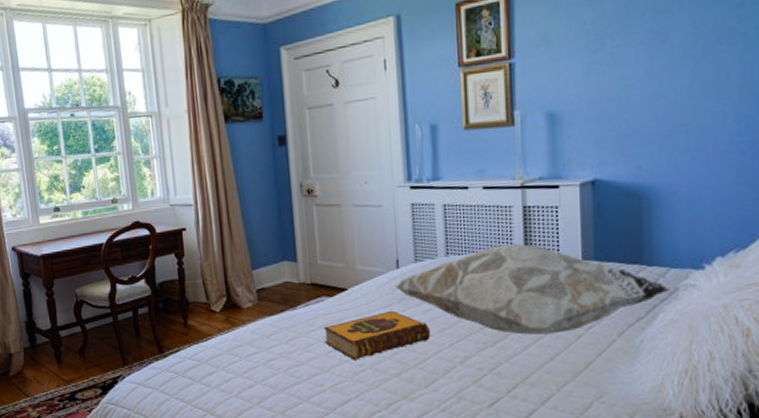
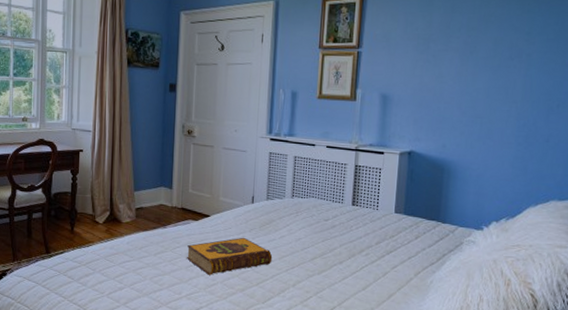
decorative pillow: present [395,244,670,335] -> none [249,194,456,269]

